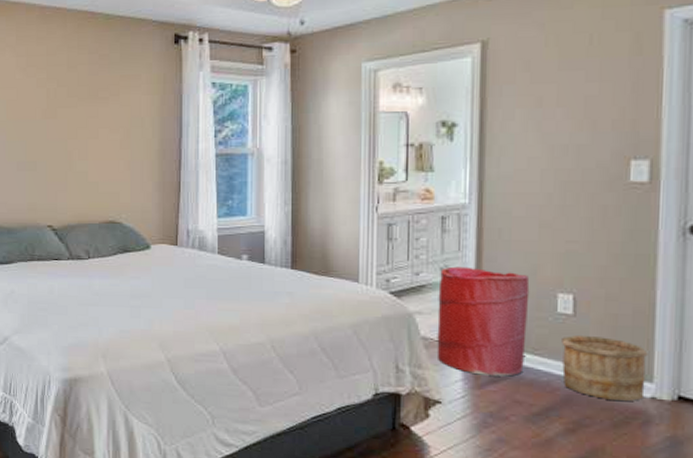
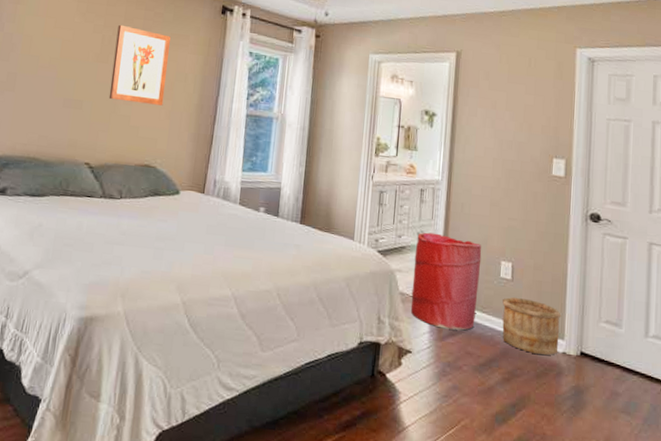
wall art: none [62,74,121,157] -> present [108,24,170,106]

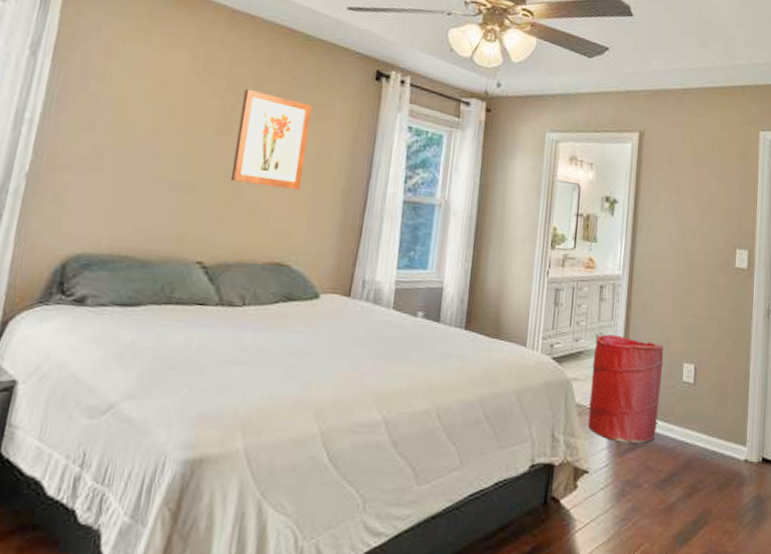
wooden bucket: present [502,297,562,355] -> none [684,403,744,464]

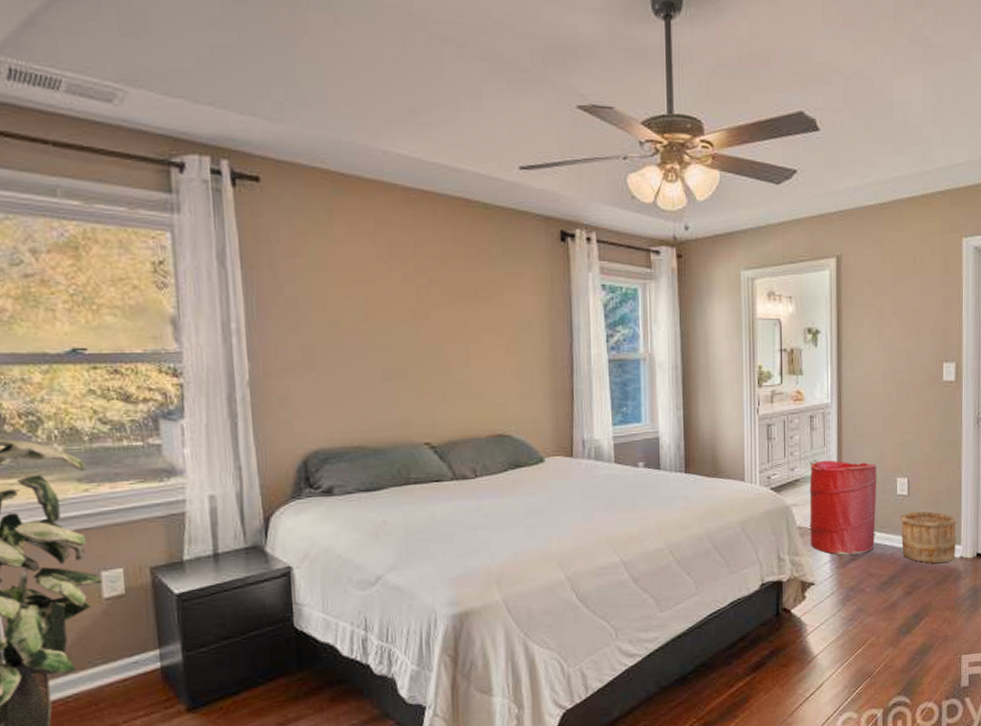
wall art: present [230,88,312,190] -> none [434,268,508,364]
wooden bucket: none [684,403,744,464] -> present [901,511,958,563]

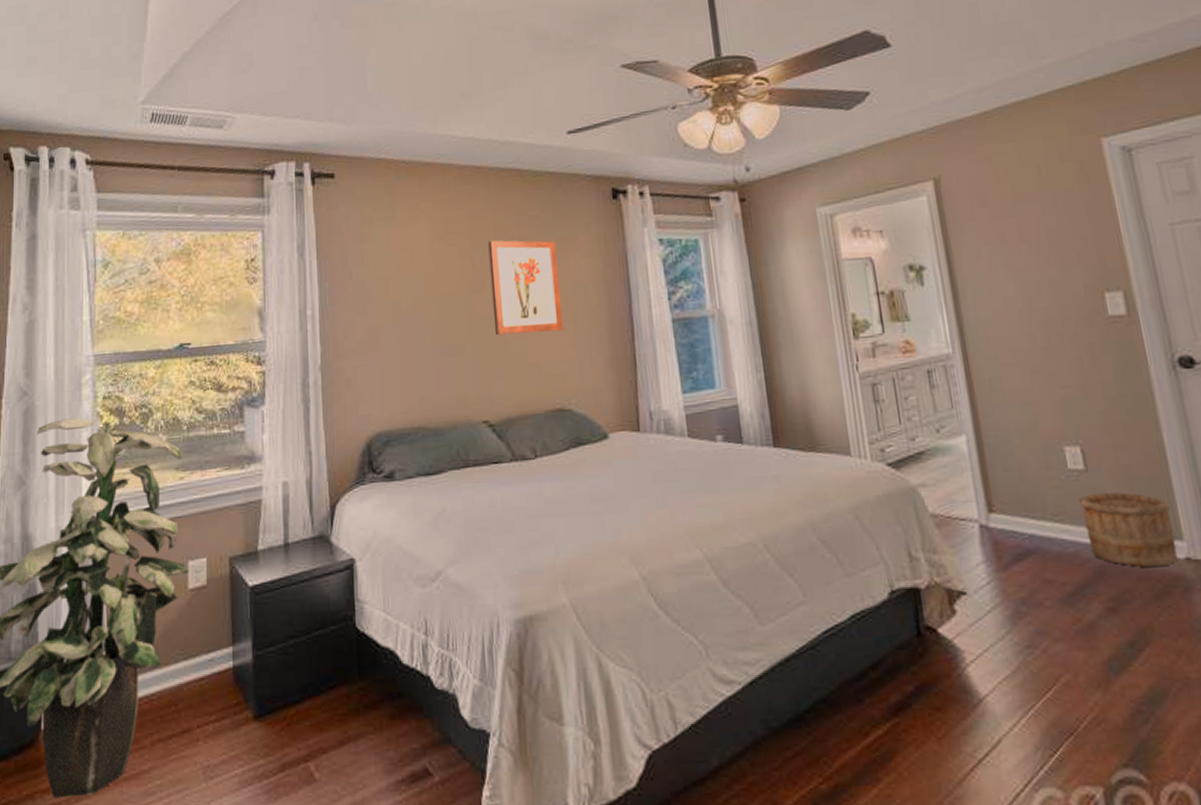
wall art: none [434,268,508,364] -> present [488,240,564,336]
laundry hamper: present [809,460,877,555] -> none [937,425,1046,554]

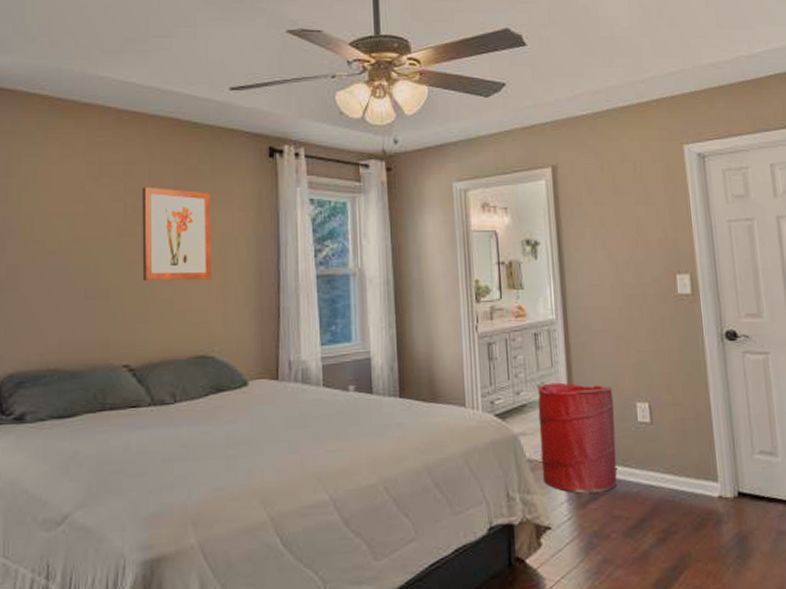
laundry hamper: none [937,425,1046,554] -> present [537,382,617,494]
wooden bucket: present [1079,492,1178,567] -> none [644,442,713,504]

